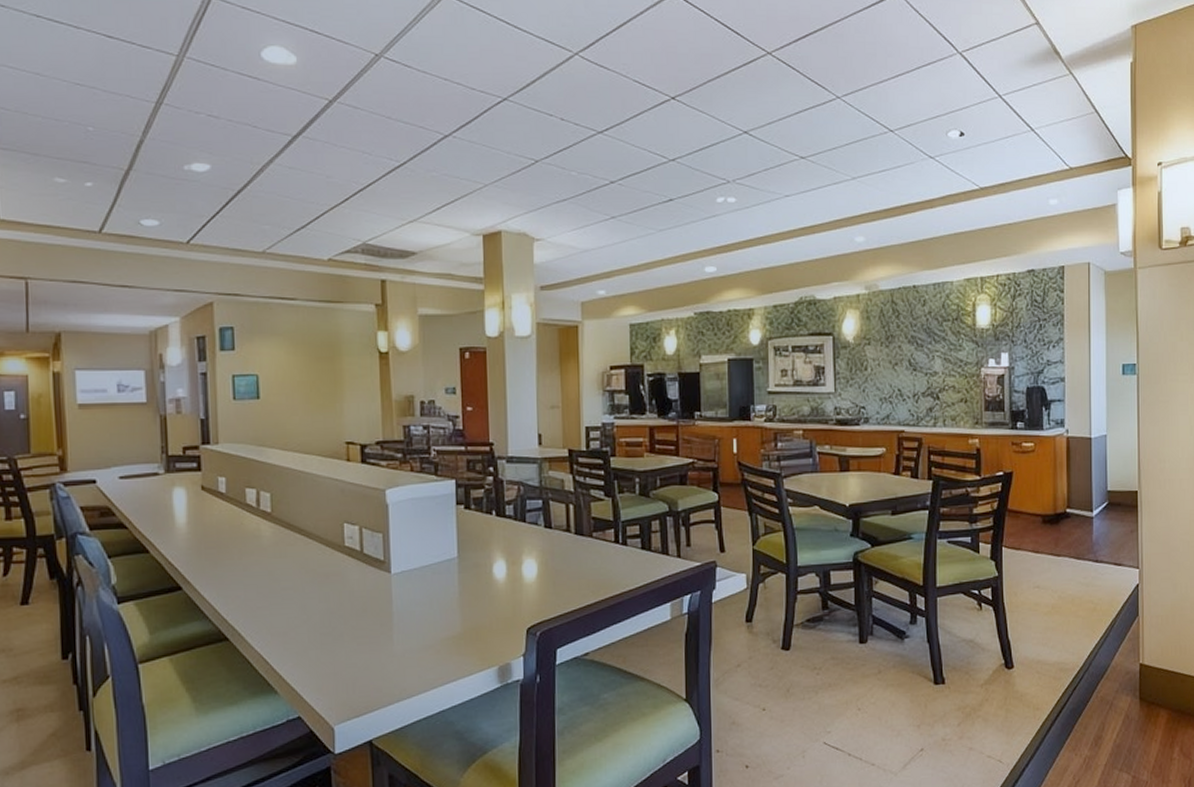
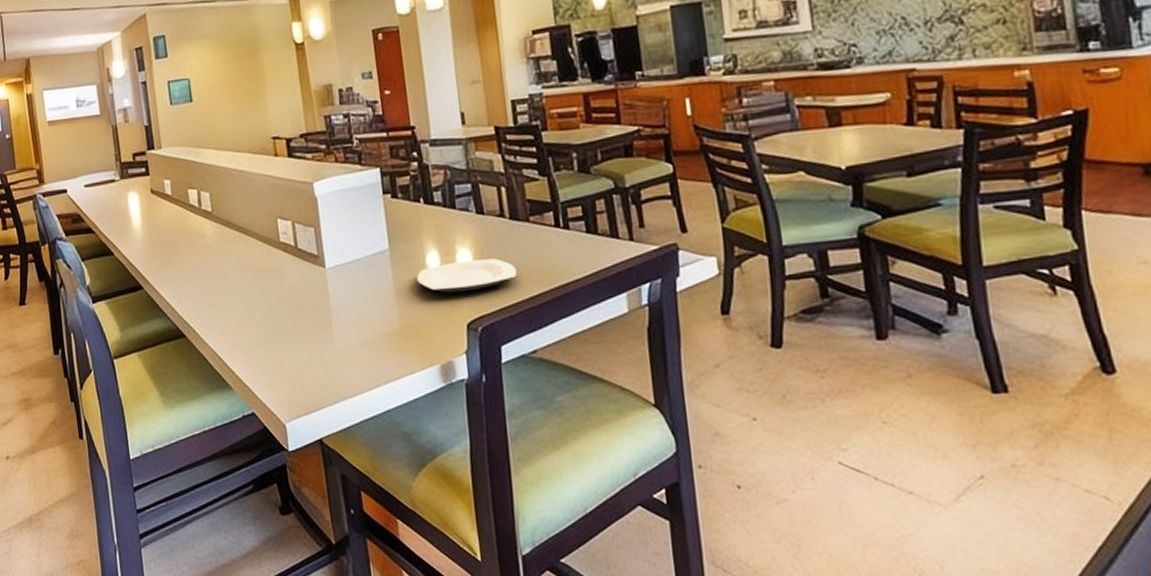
plate: none [482,569,577,600] -> present [417,258,517,293]

